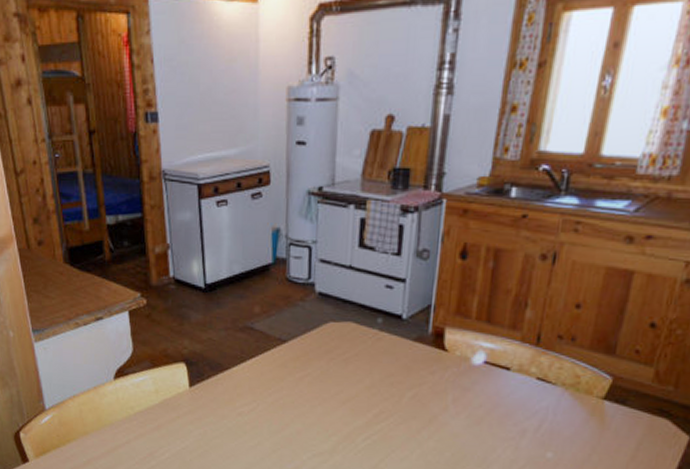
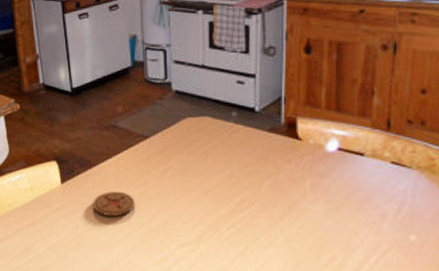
coaster: none [222,397,268,424] -> present [92,191,135,217]

